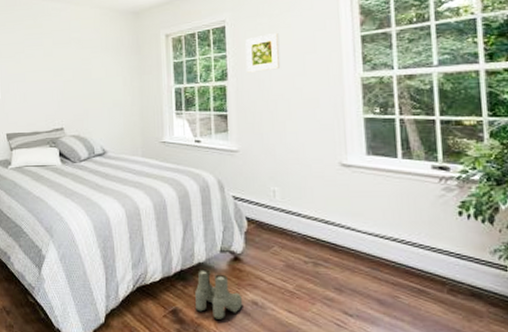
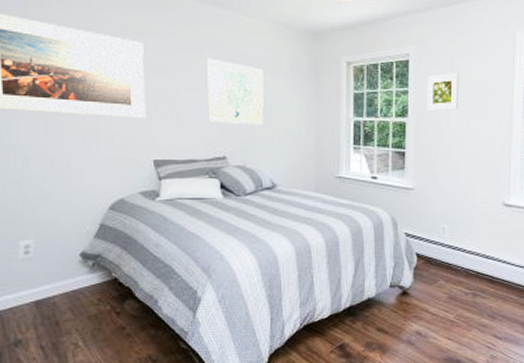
wall art: none [45,44,94,99] -> present [206,58,264,125]
boots: present [195,268,243,320] -> none [363,303,408,351]

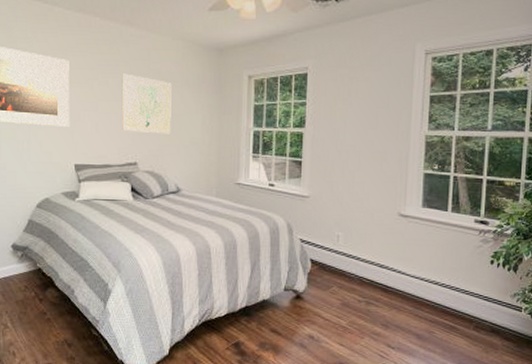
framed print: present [427,72,460,111] -> none [324,84,357,122]

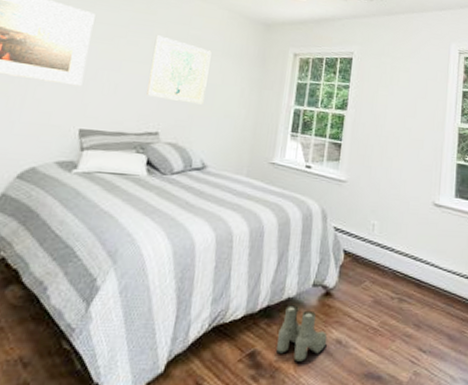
boots: none [257,305,301,352] -> present [276,304,328,362]

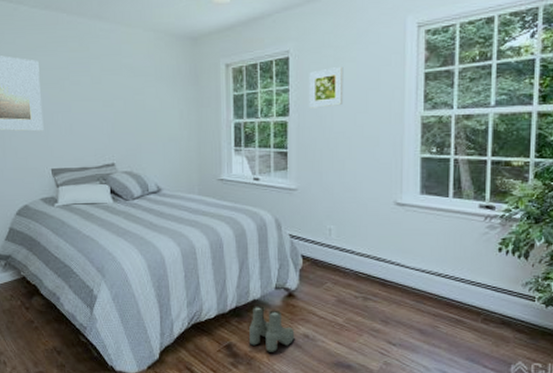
wall art: present [146,35,212,105] -> none [93,71,148,132]
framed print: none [366,73,398,108] -> present [309,66,344,108]

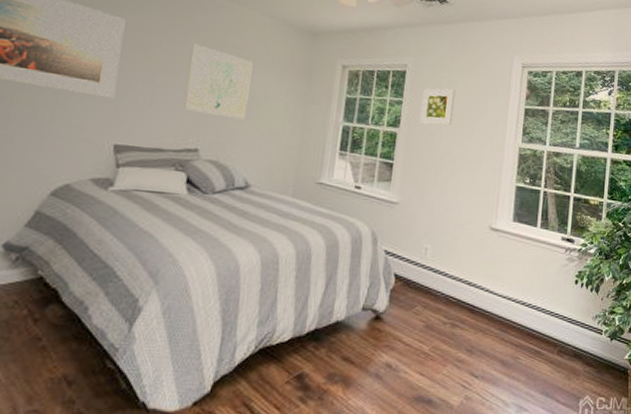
wall art: none [93,71,148,132] -> present [184,43,253,120]
boots: present [249,304,295,352] -> none [325,327,377,384]

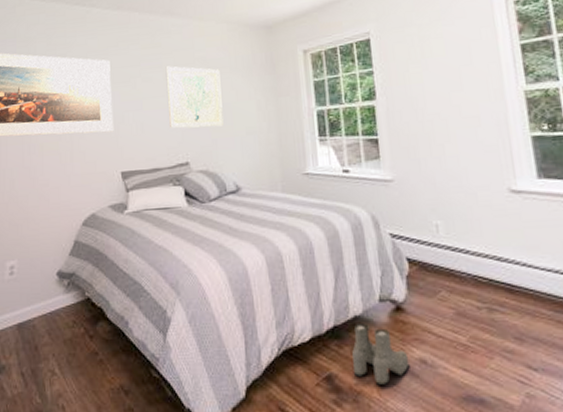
boots: none [325,327,377,384] -> present [352,322,410,385]
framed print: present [420,88,456,126] -> none [393,43,435,90]

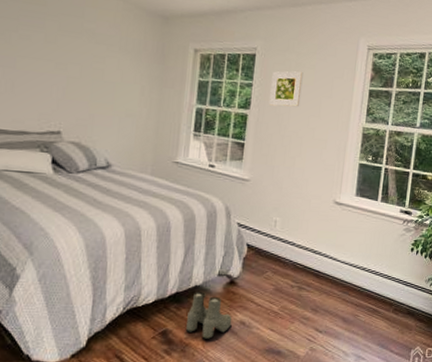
wall art: present [165,66,224,128] -> none [45,29,108,103]
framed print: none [393,43,435,90] -> present [269,71,303,107]

